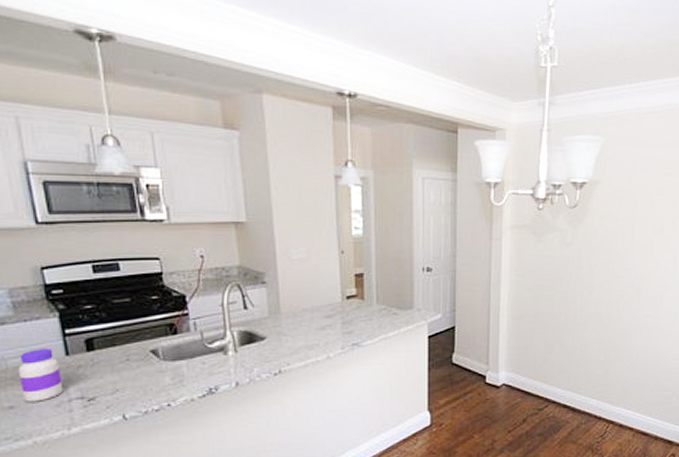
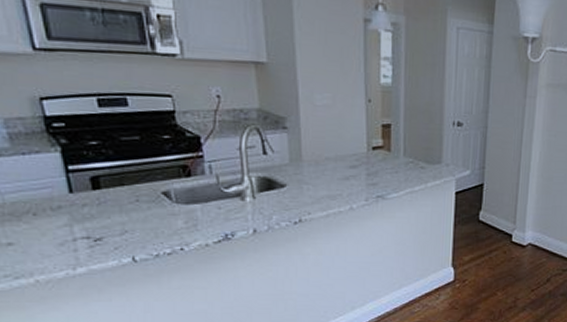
jar: present [18,349,64,402] -> none [16,184,67,240]

